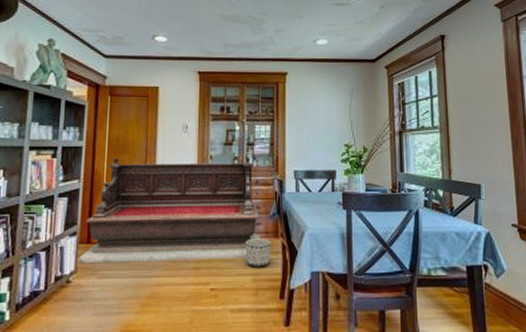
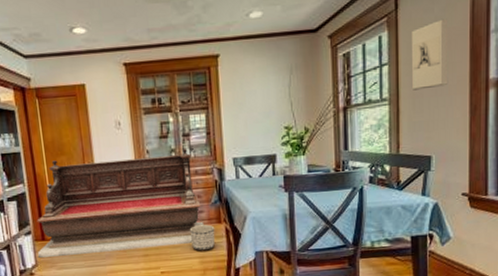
wall sculpture: none [457,62,491,122] -> present [412,18,448,90]

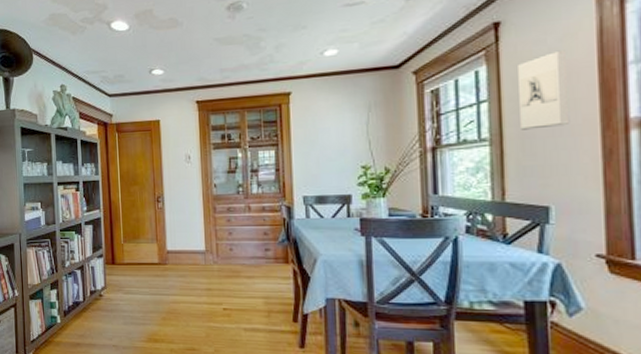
bench: present [37,148,204,258] -> none [107,183,270,283]
planter: present [189,224,215,251] -> none [254,264,282,291]

